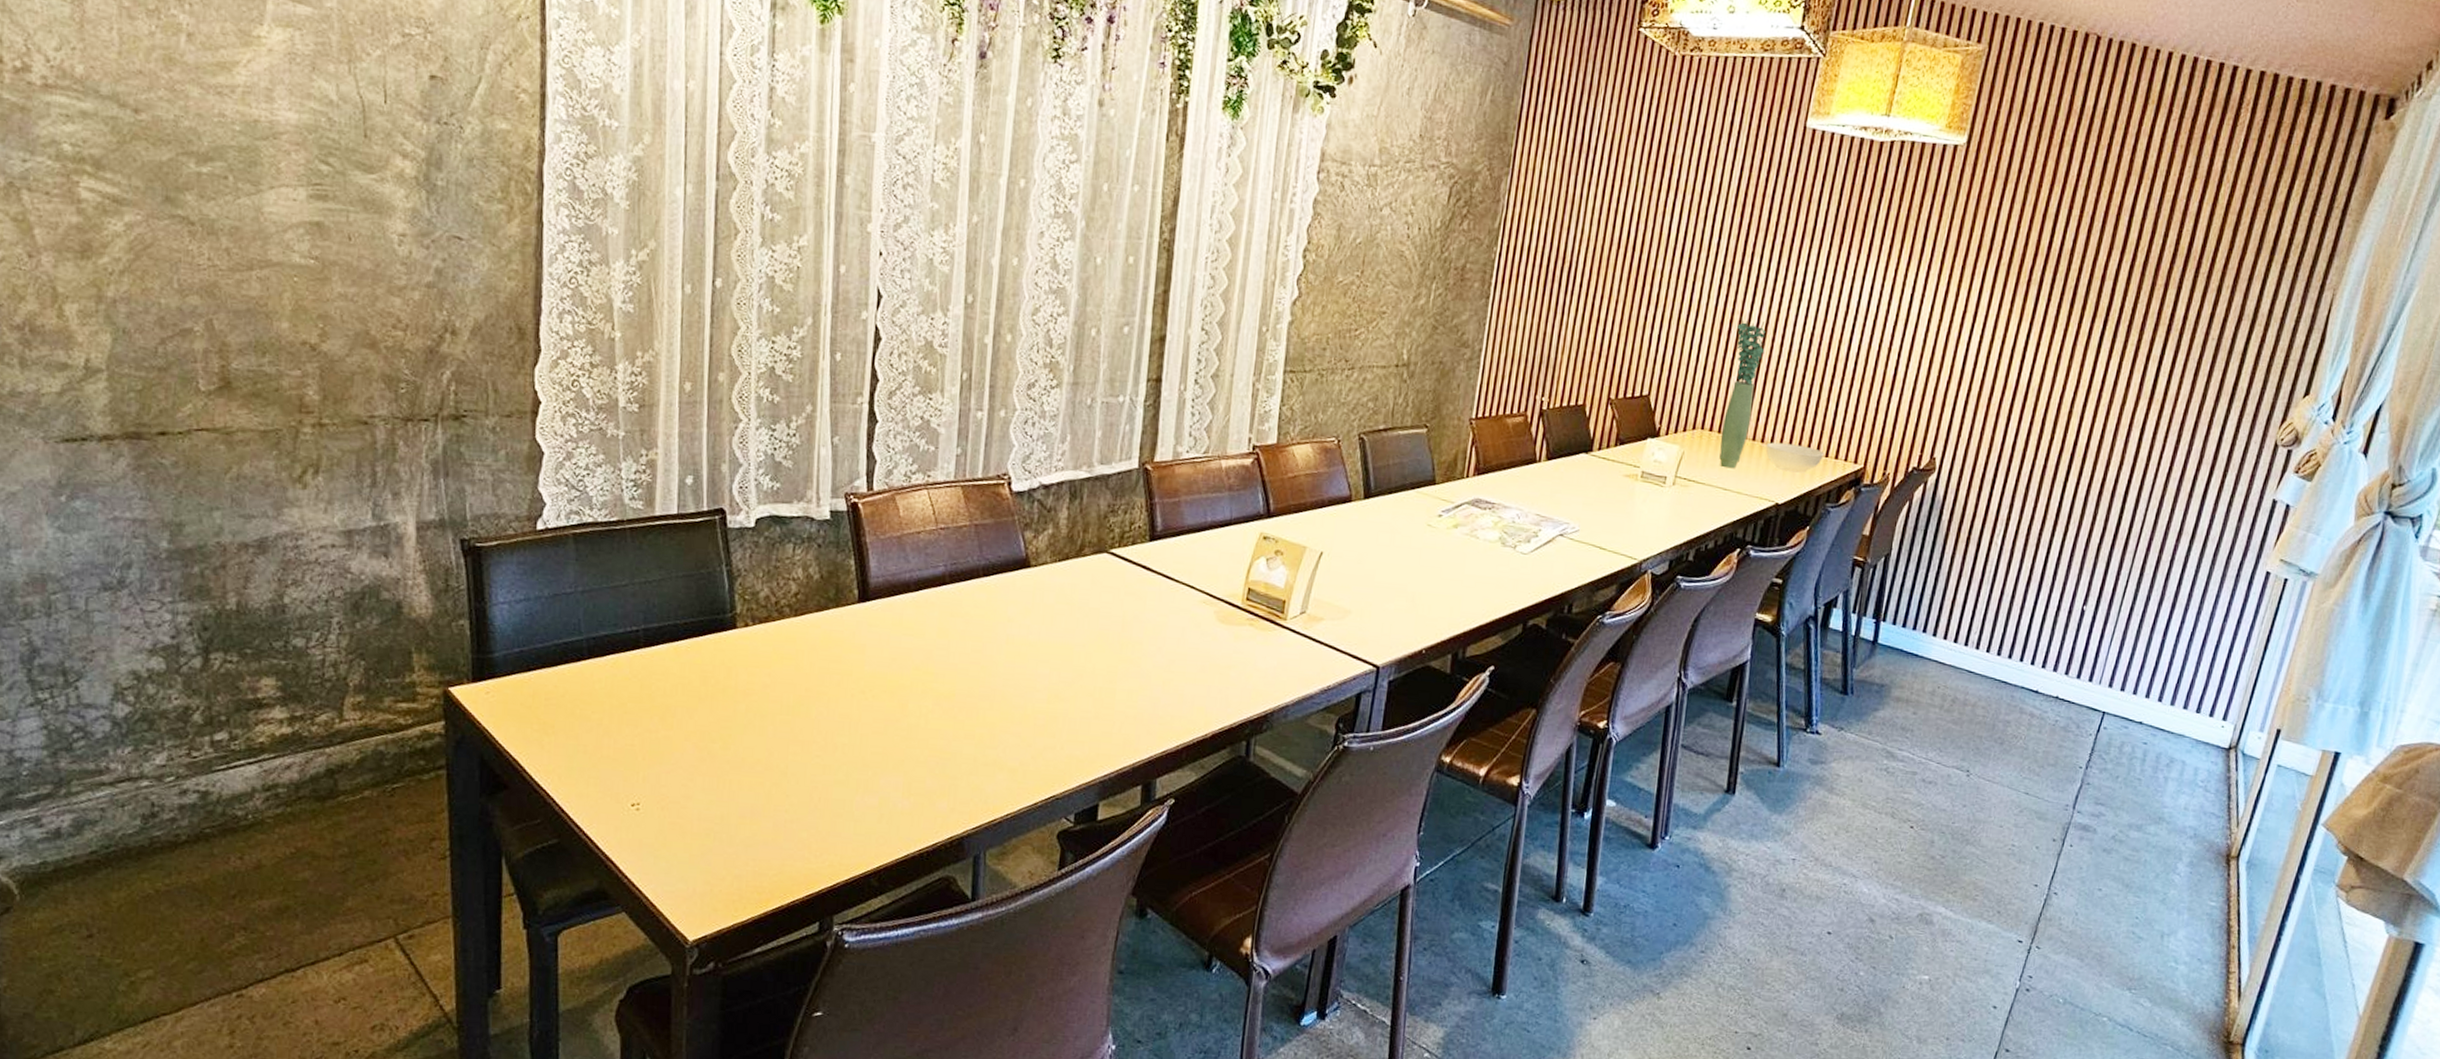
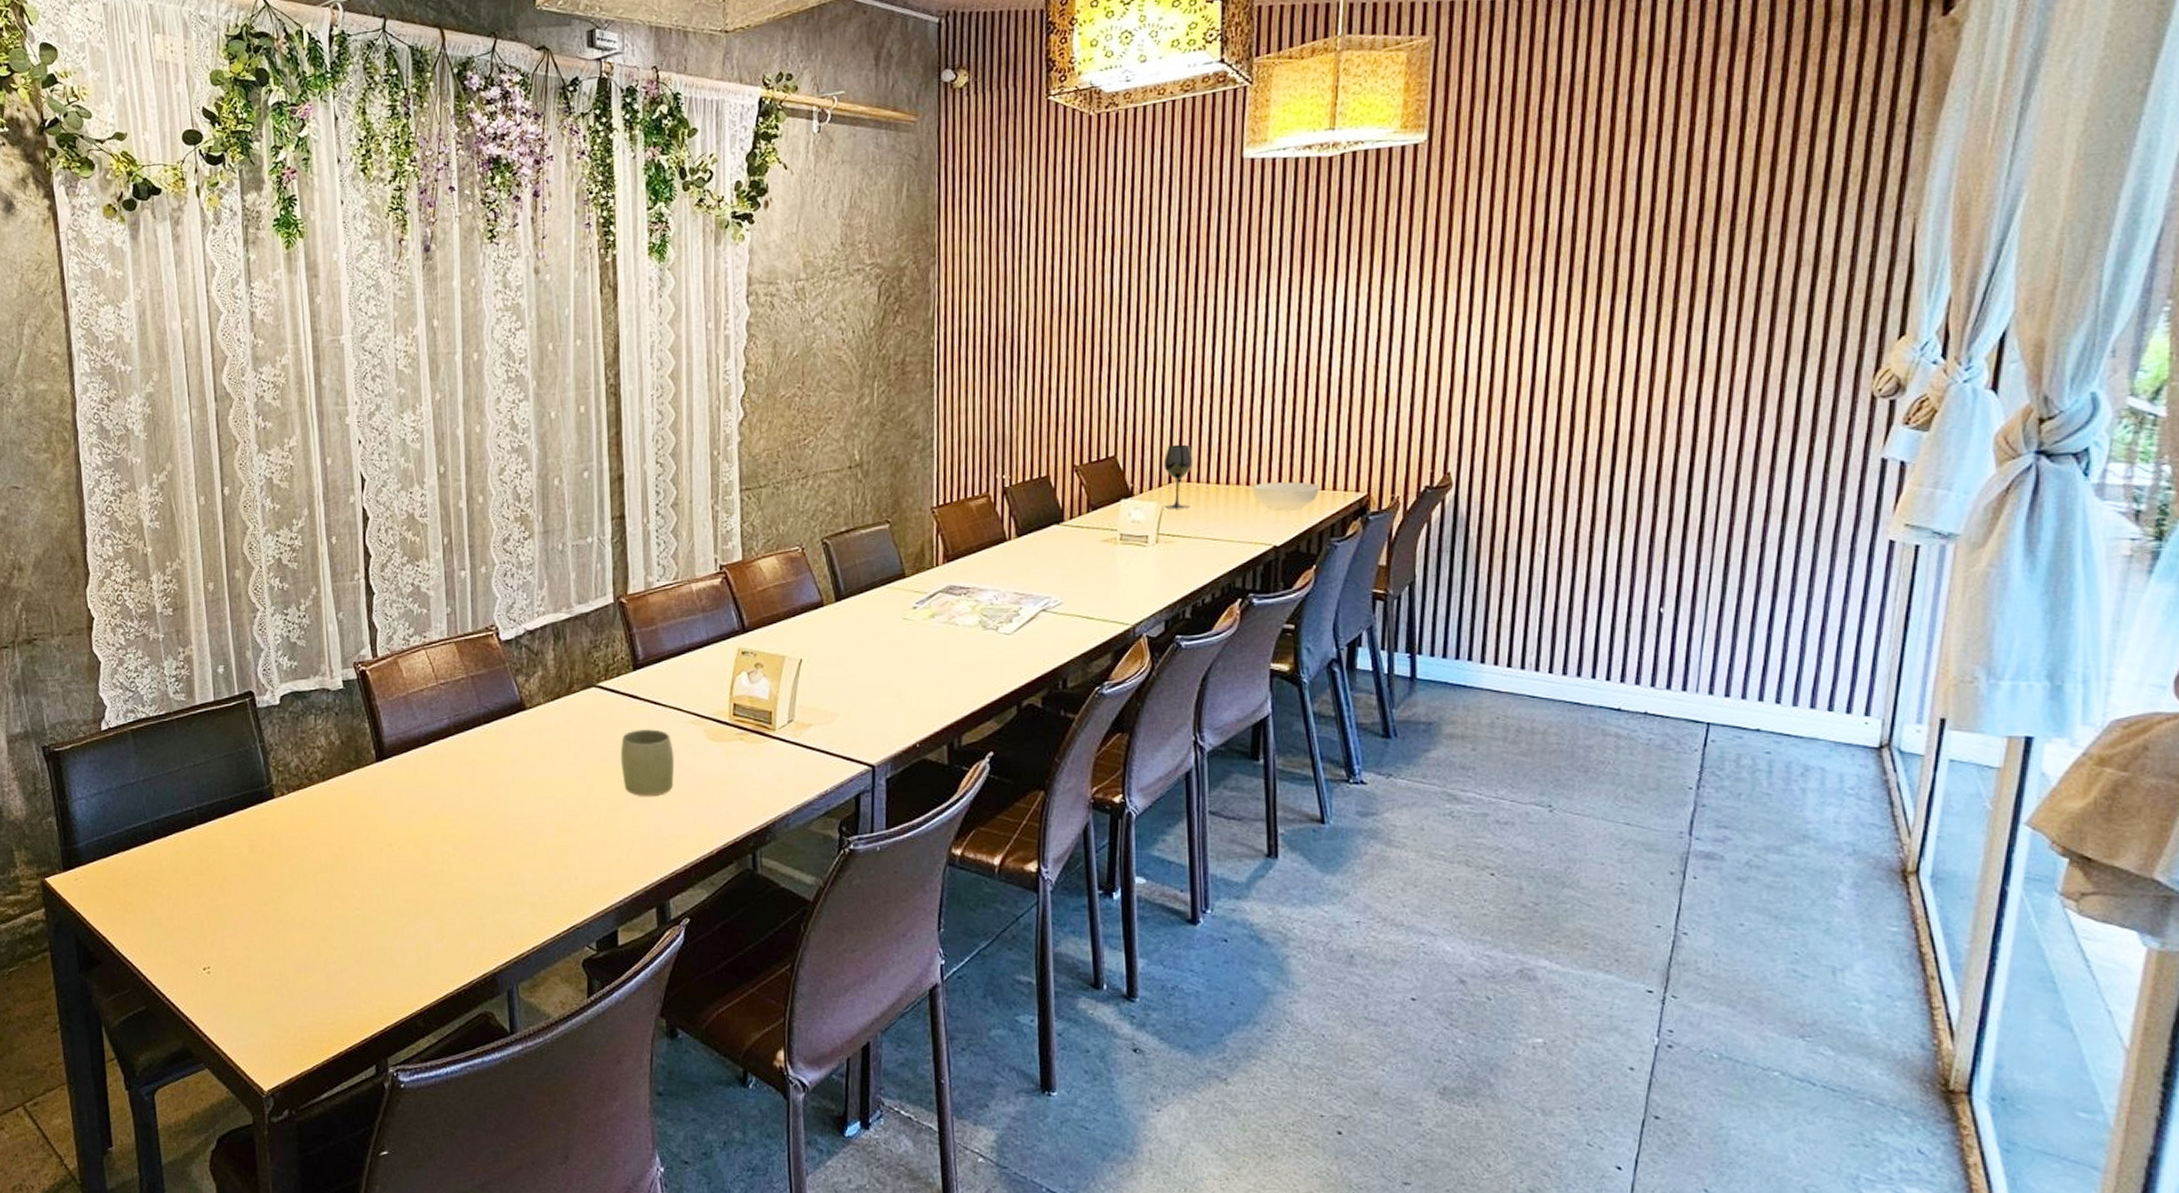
mug: none [1124,602,1181,672] -> present [620,729,675,796]
wineglass: none [1684,392,1719,457] -> present [1163,444,1194,510]
vase: present [1719,316,1766,469] -> none [1200,360,1235,518]

